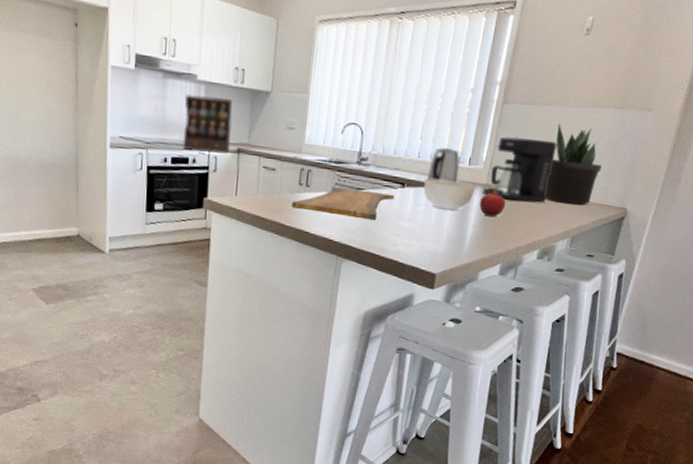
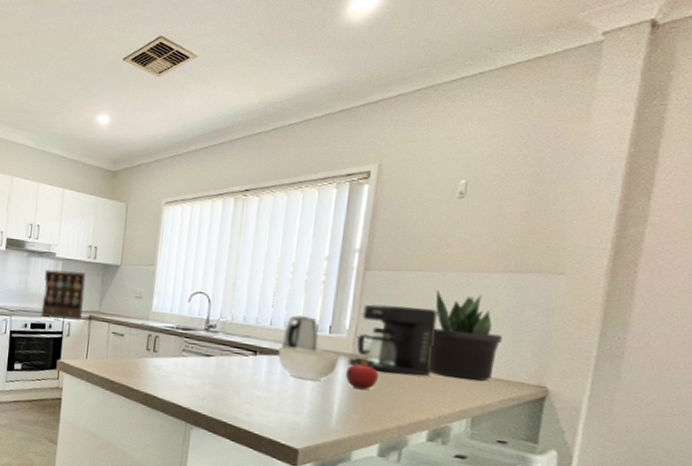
cutting board: present [291,187,395,220] -> none [139,352,247,388]

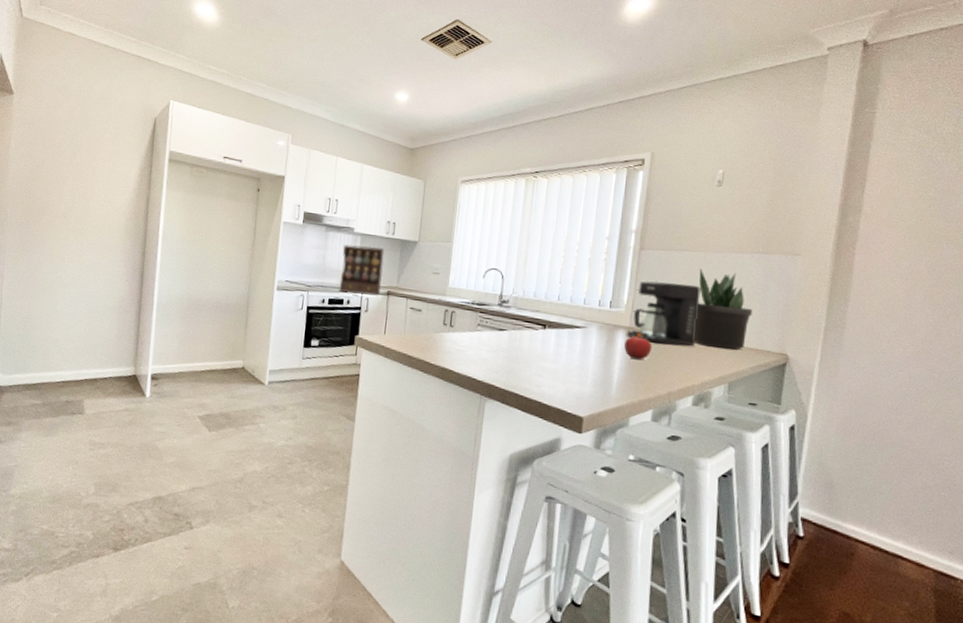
bowl: present [278,346,340,382] -> none [565,320,619,353]
kettle: present [282,315,319,352] -> none [568,291,601,325]

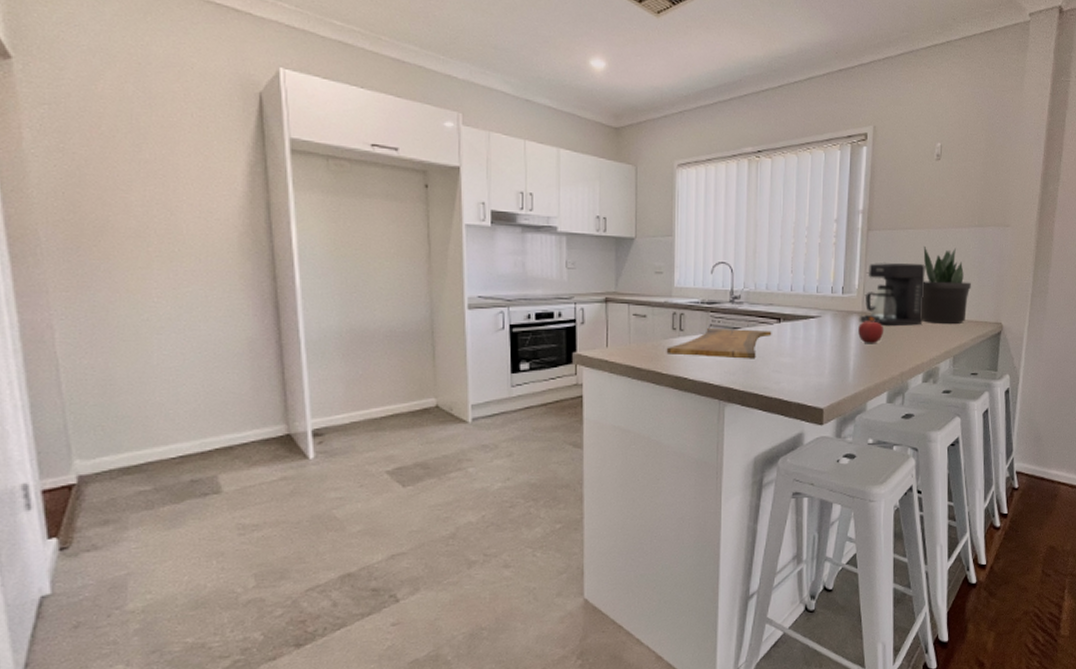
spice rack: present [339,244,385,296] -> none [545,247,598,305]
cutting board: none [436,327,537,361] -> present [666,328,772,359]

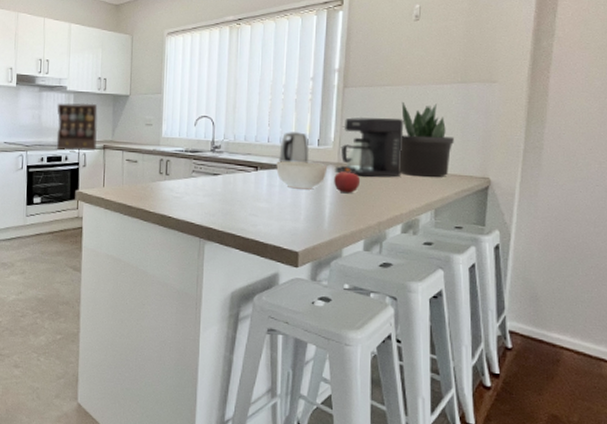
spice rack: none [545,247,598,305] -> present [56,103,98,151]
cutting board: present [666,328,772,359] -> none [153,174,250,203]
bowl: none [800,311,852,341] -> present [276,161,328,190]
kettle: none [803,279,834,313] -> present [279,132,310,163]

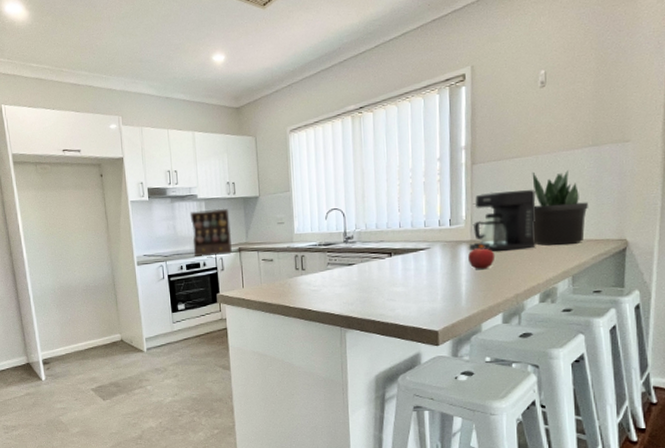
bowl: present [276,161,328,190] -> none [409,242,461,271]
kettle: present [279,132,310,163] -> none [411,214,442,246]

